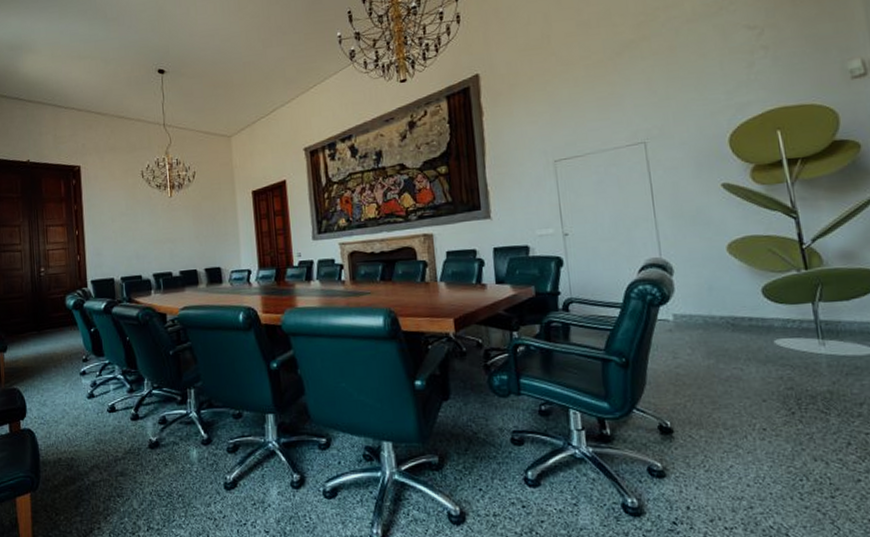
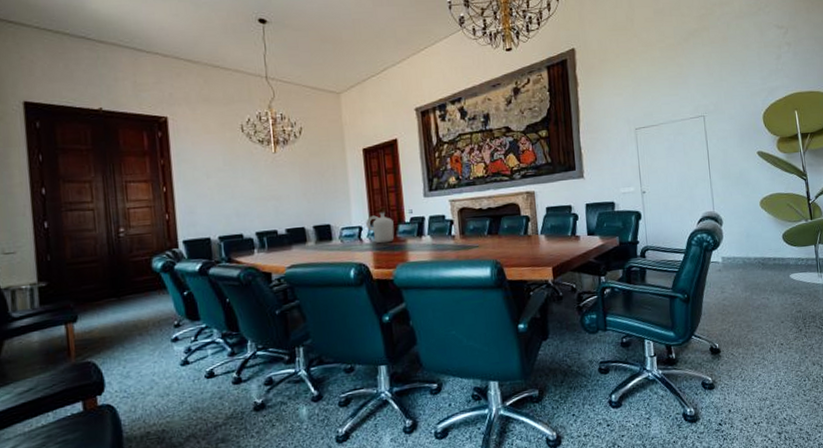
water jug: none [255,255,283,288] -> present [366,212,395,244]

